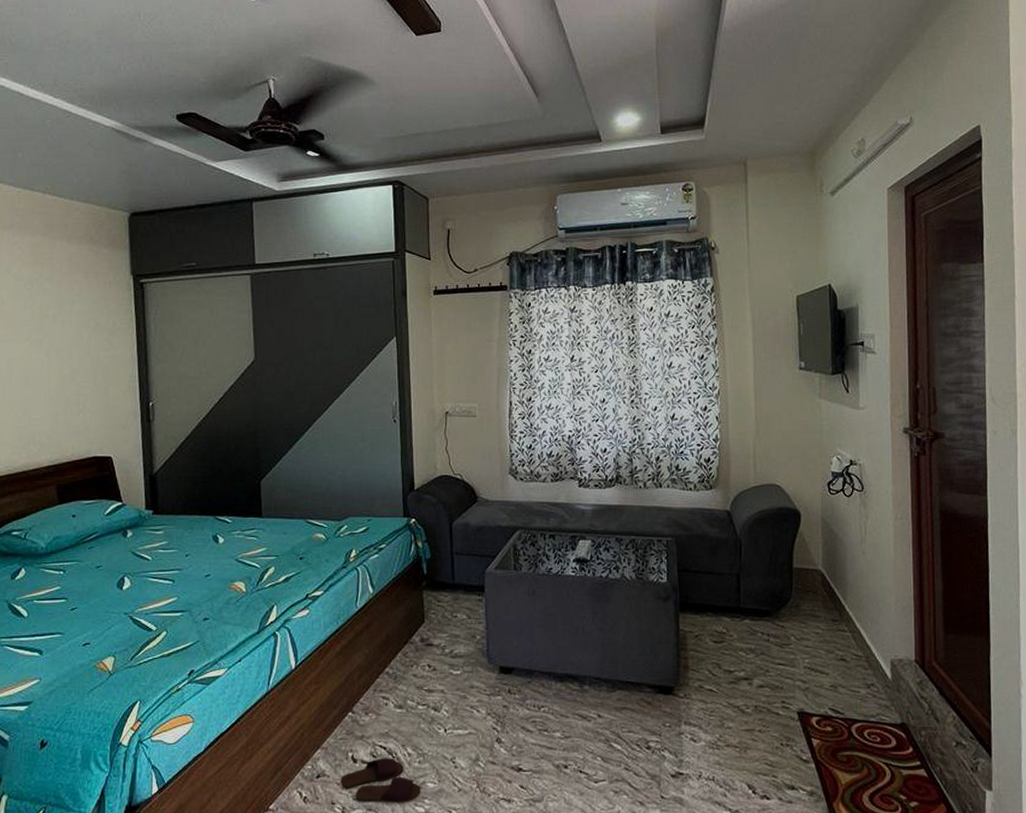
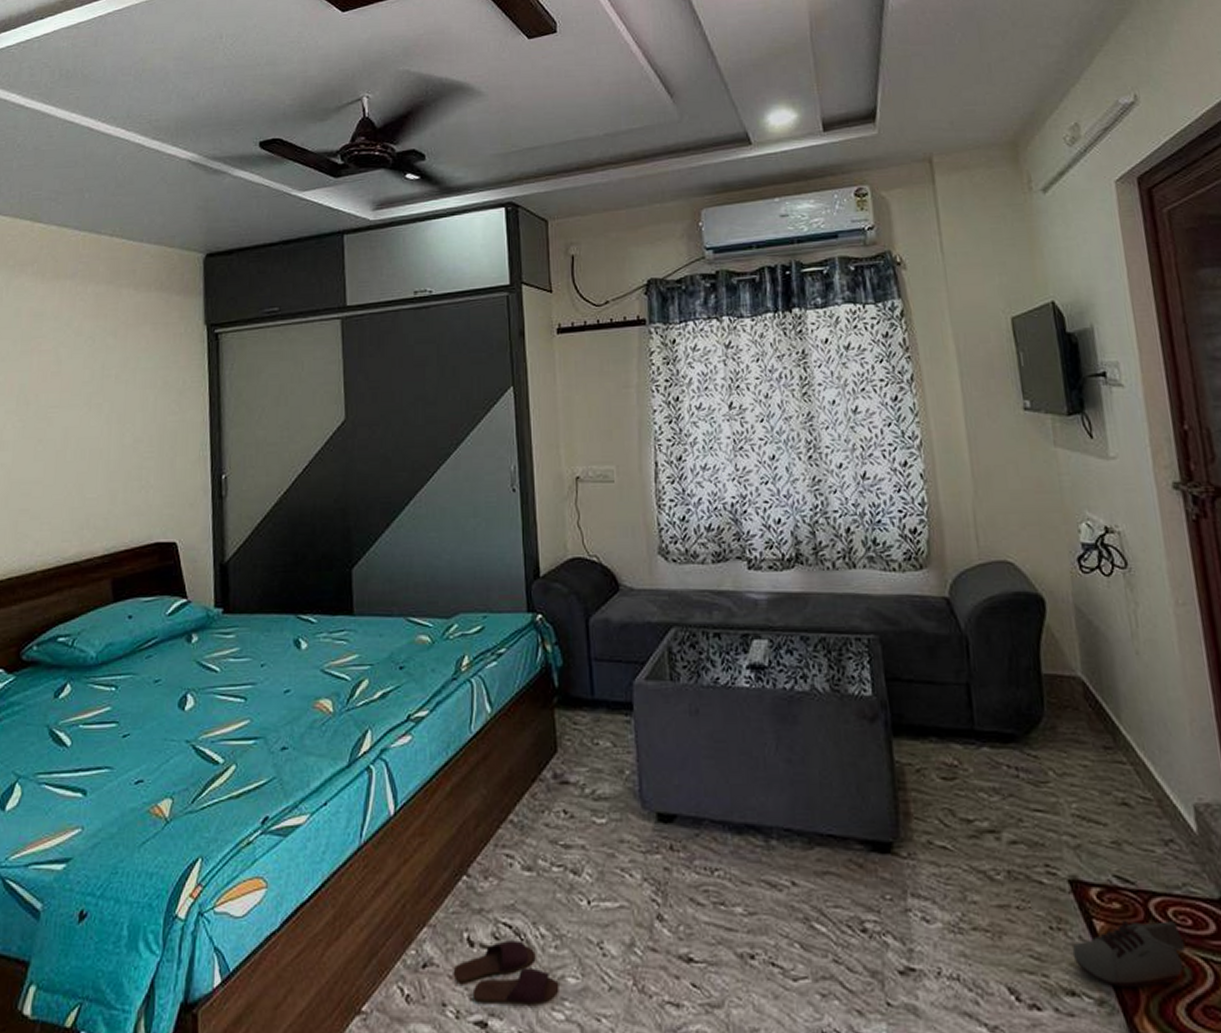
shoe: none [795,738,873,784] -> present [1072,919,1185,988]

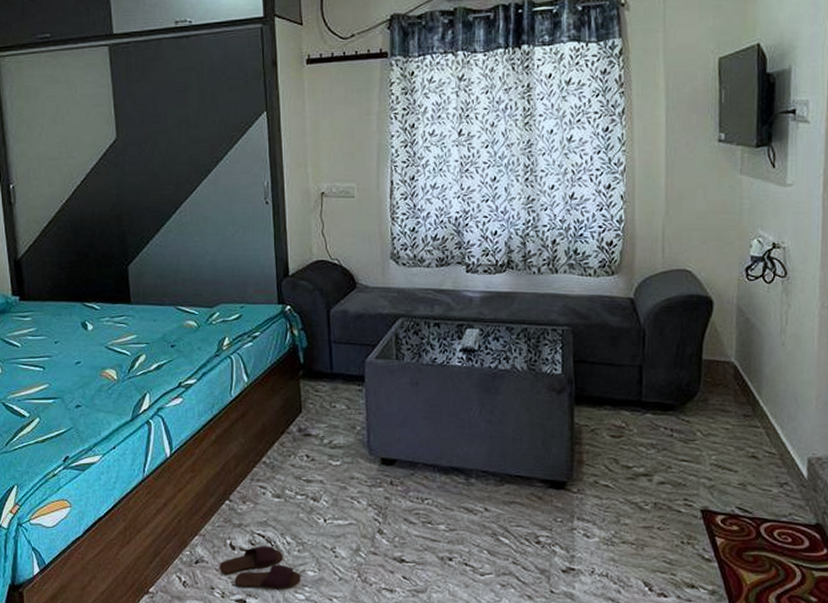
shoe: present [1072,919,1185,988] -> none [696,537,783,584]

